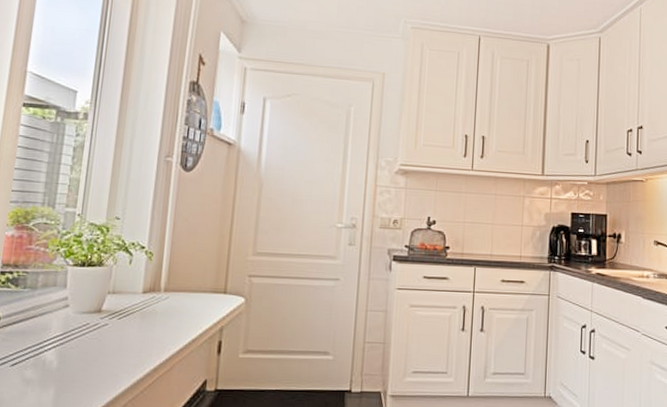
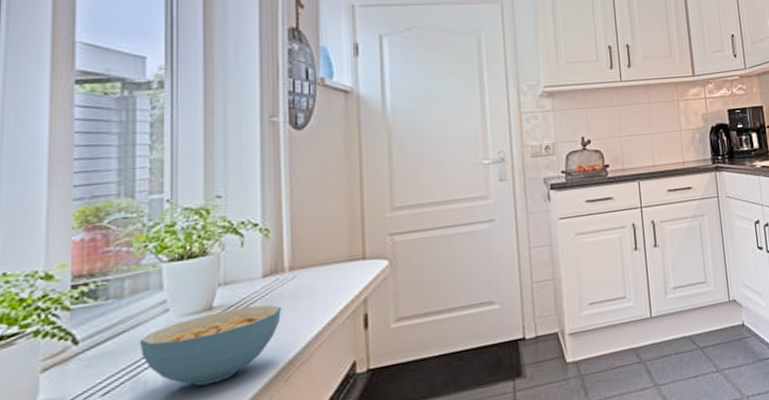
cereal bowl: none [43,315,154,374] -> present [139,304,281,386]

